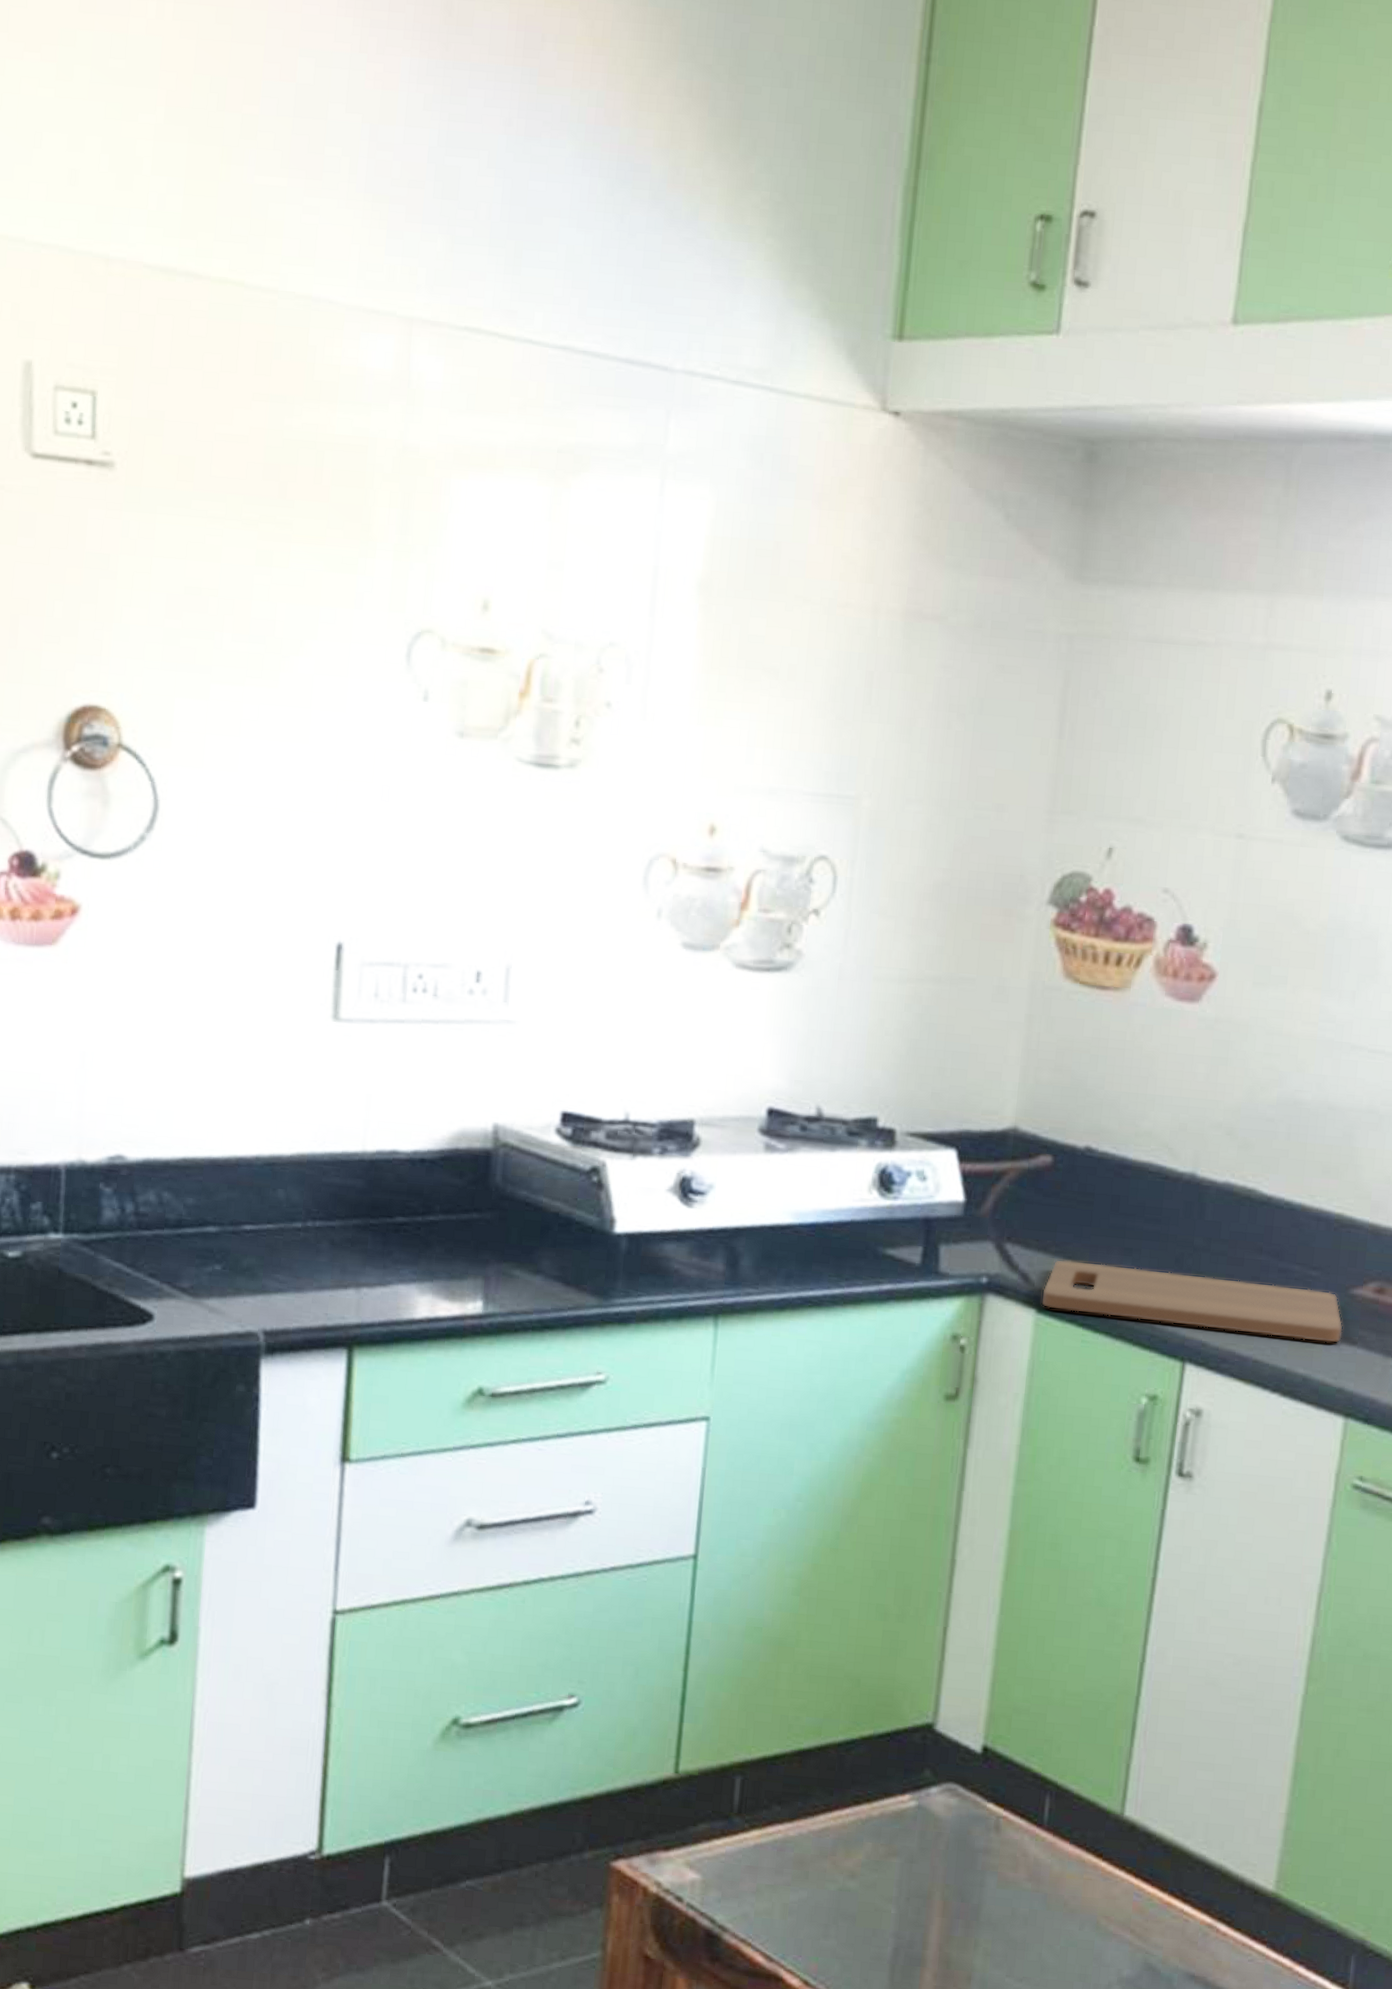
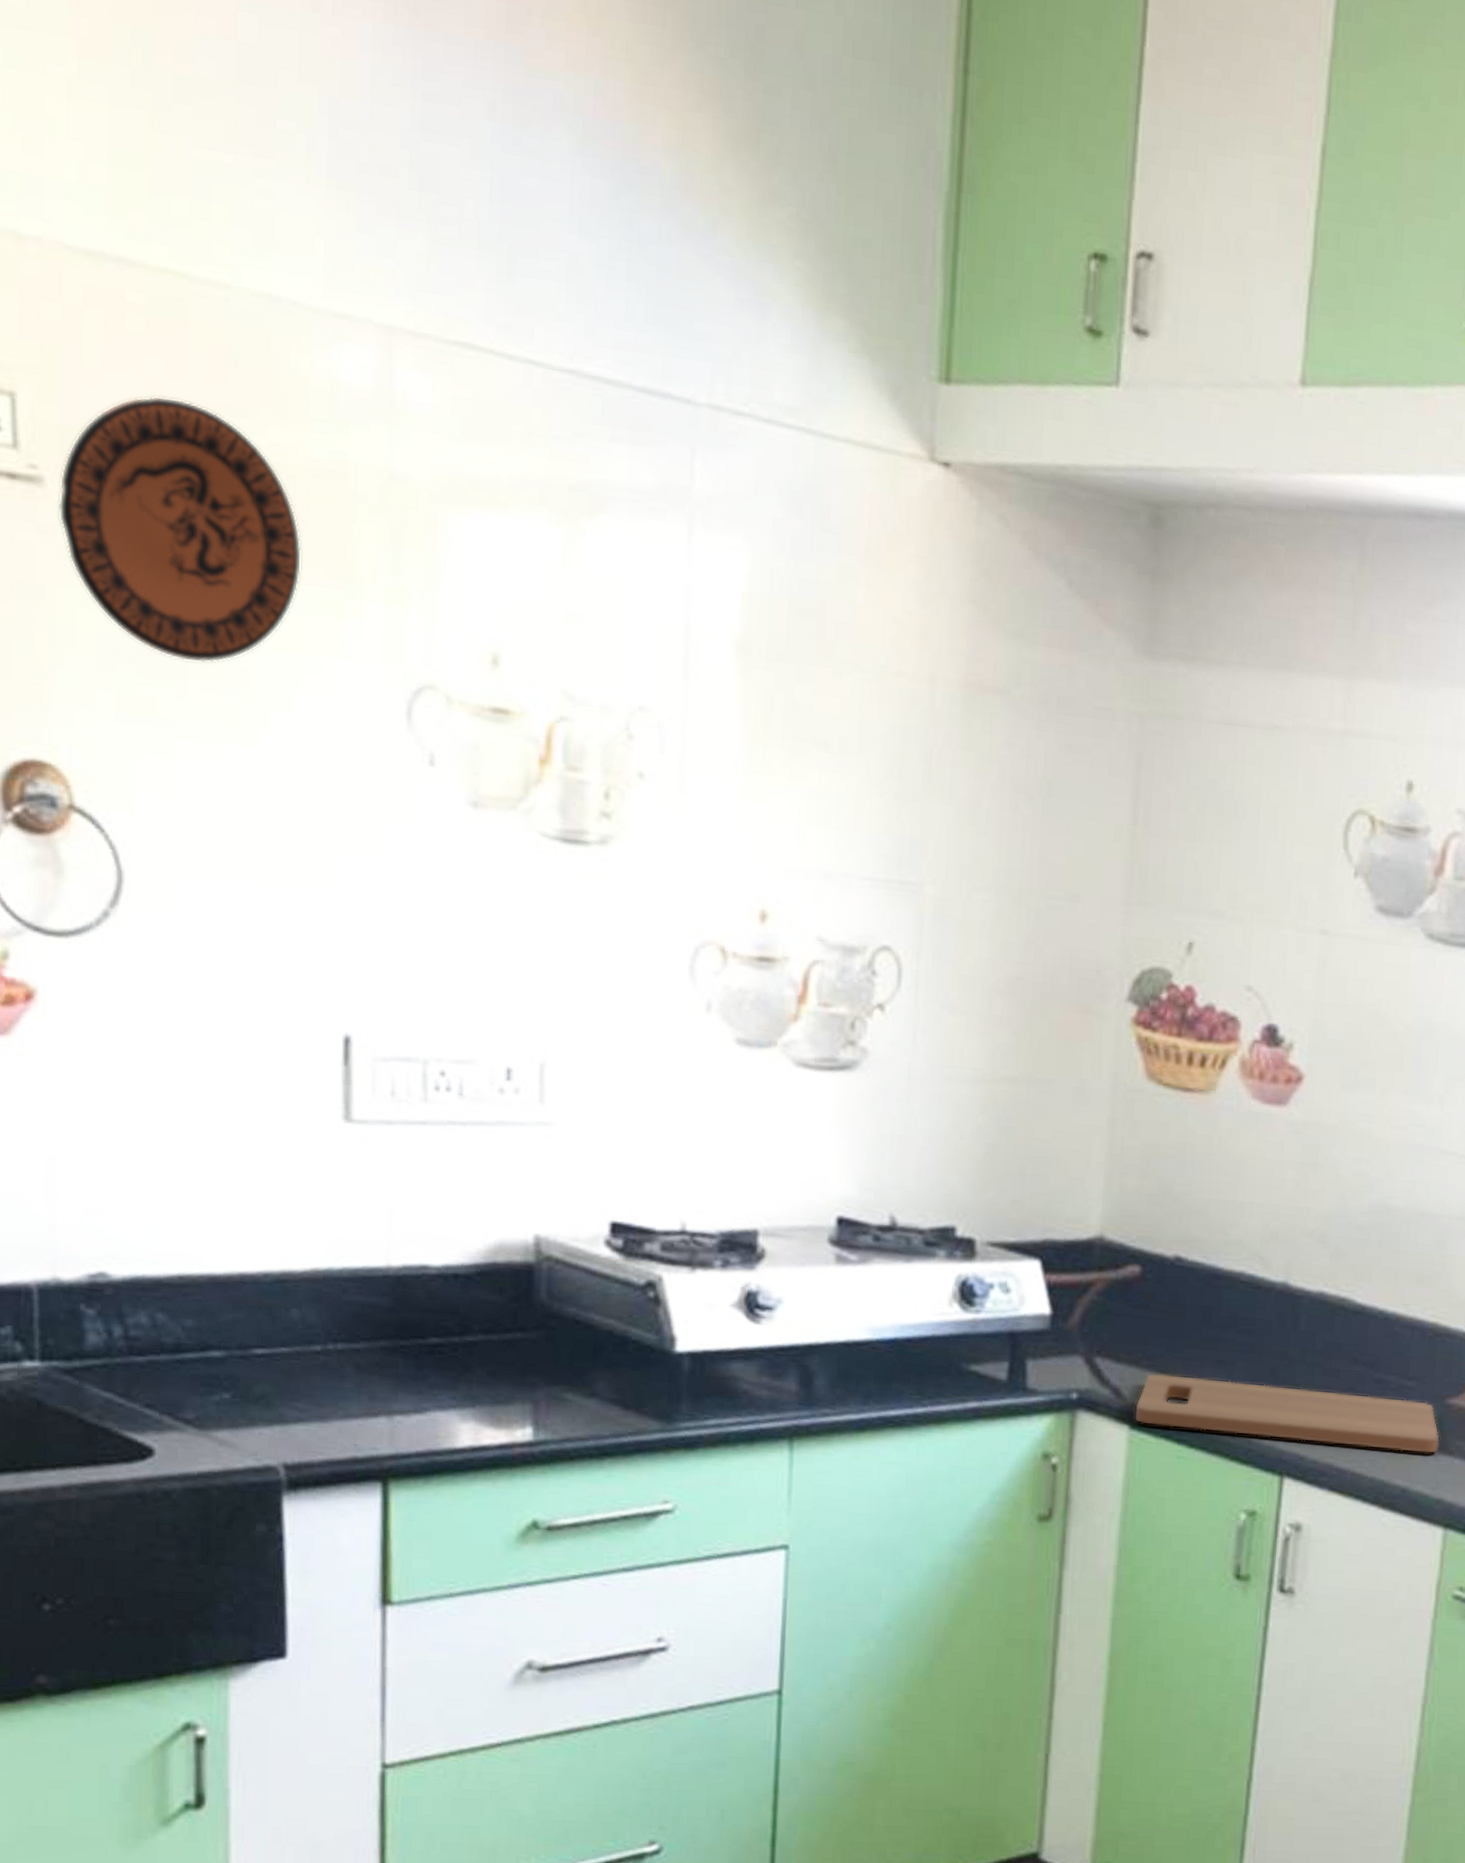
decorative plate: none [125,388,326,617] -> present [58,395,302,663]

